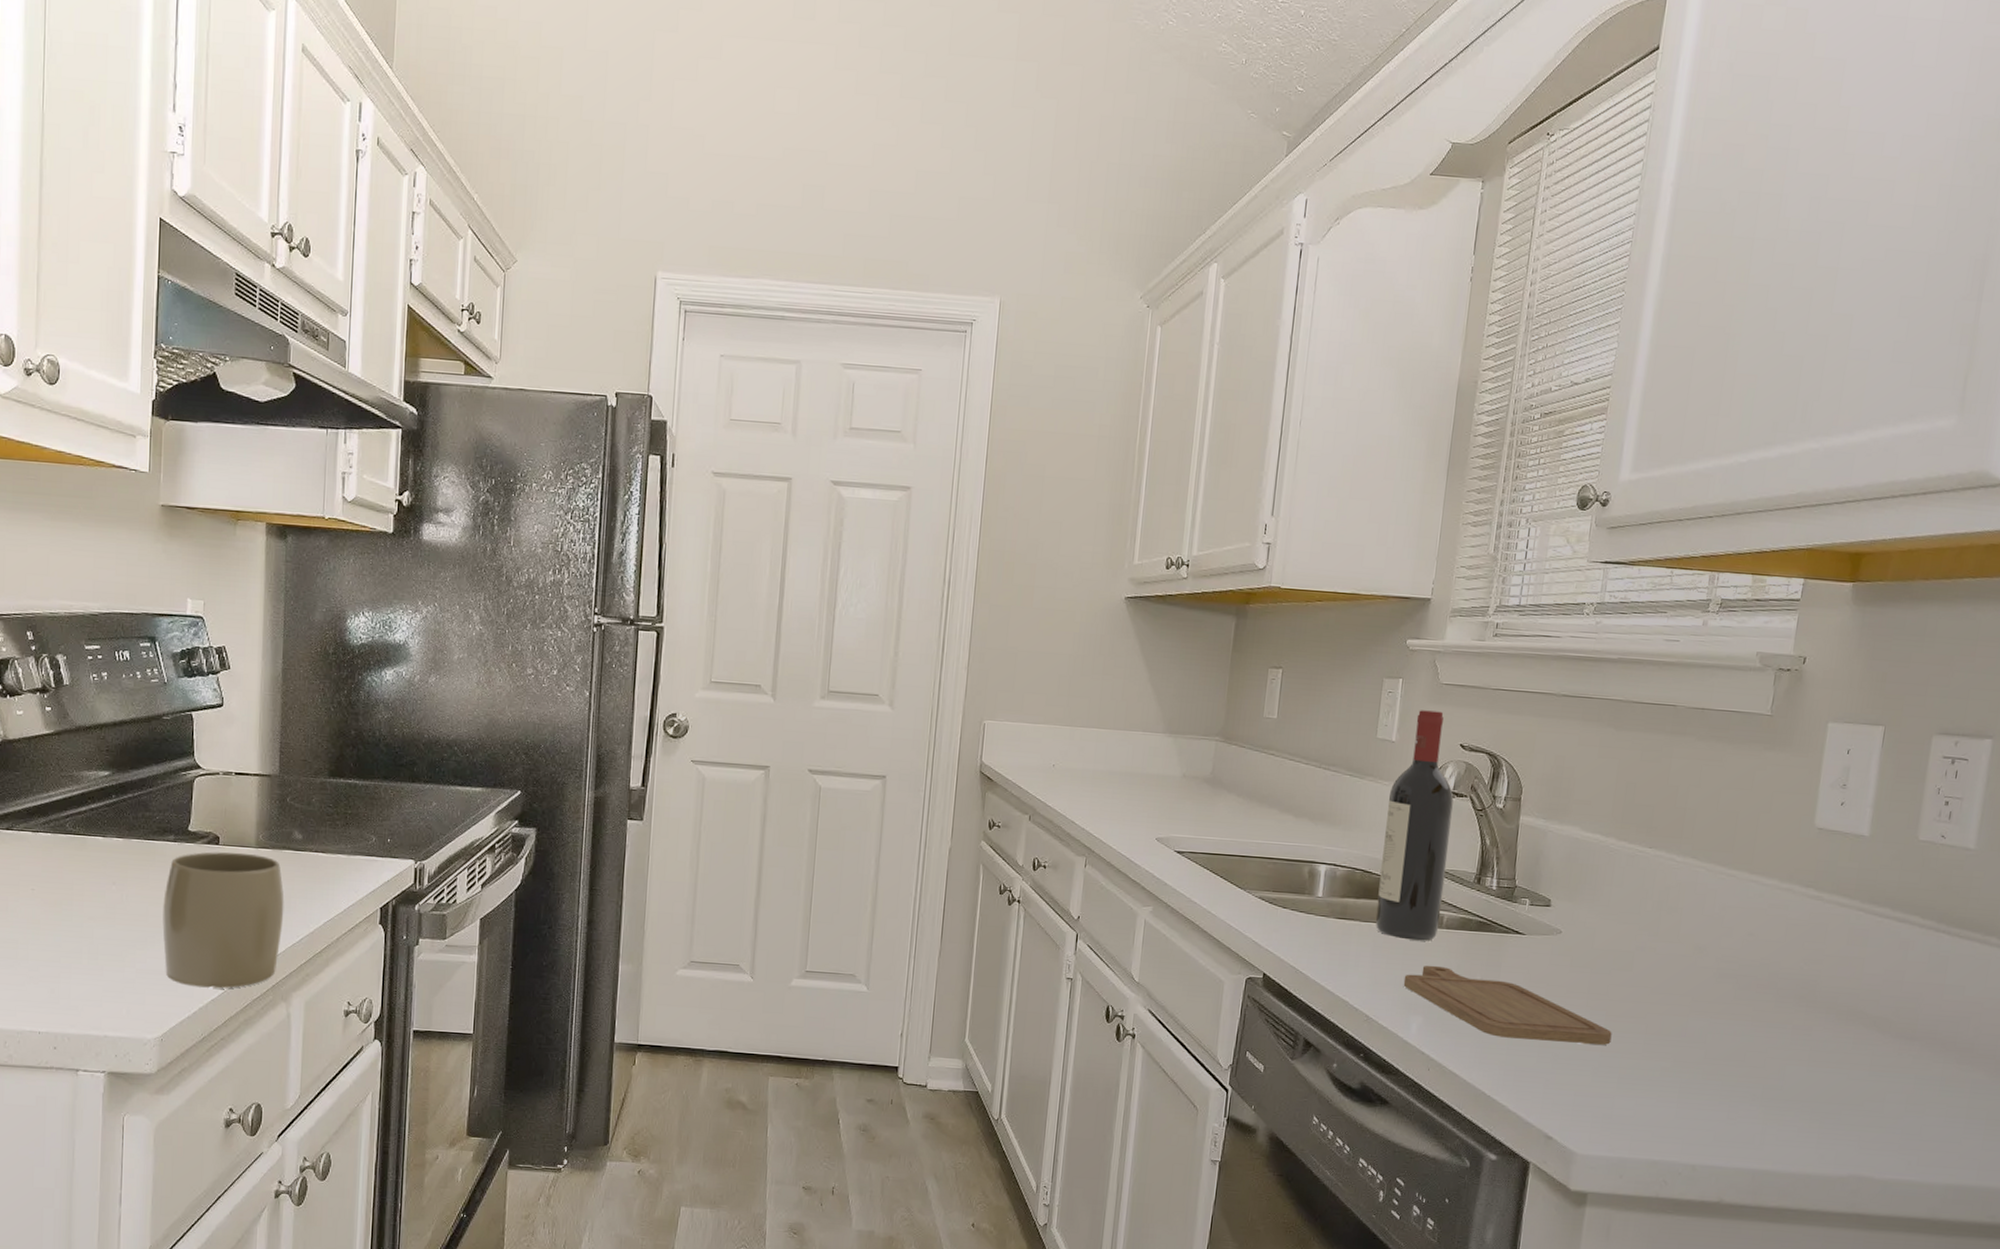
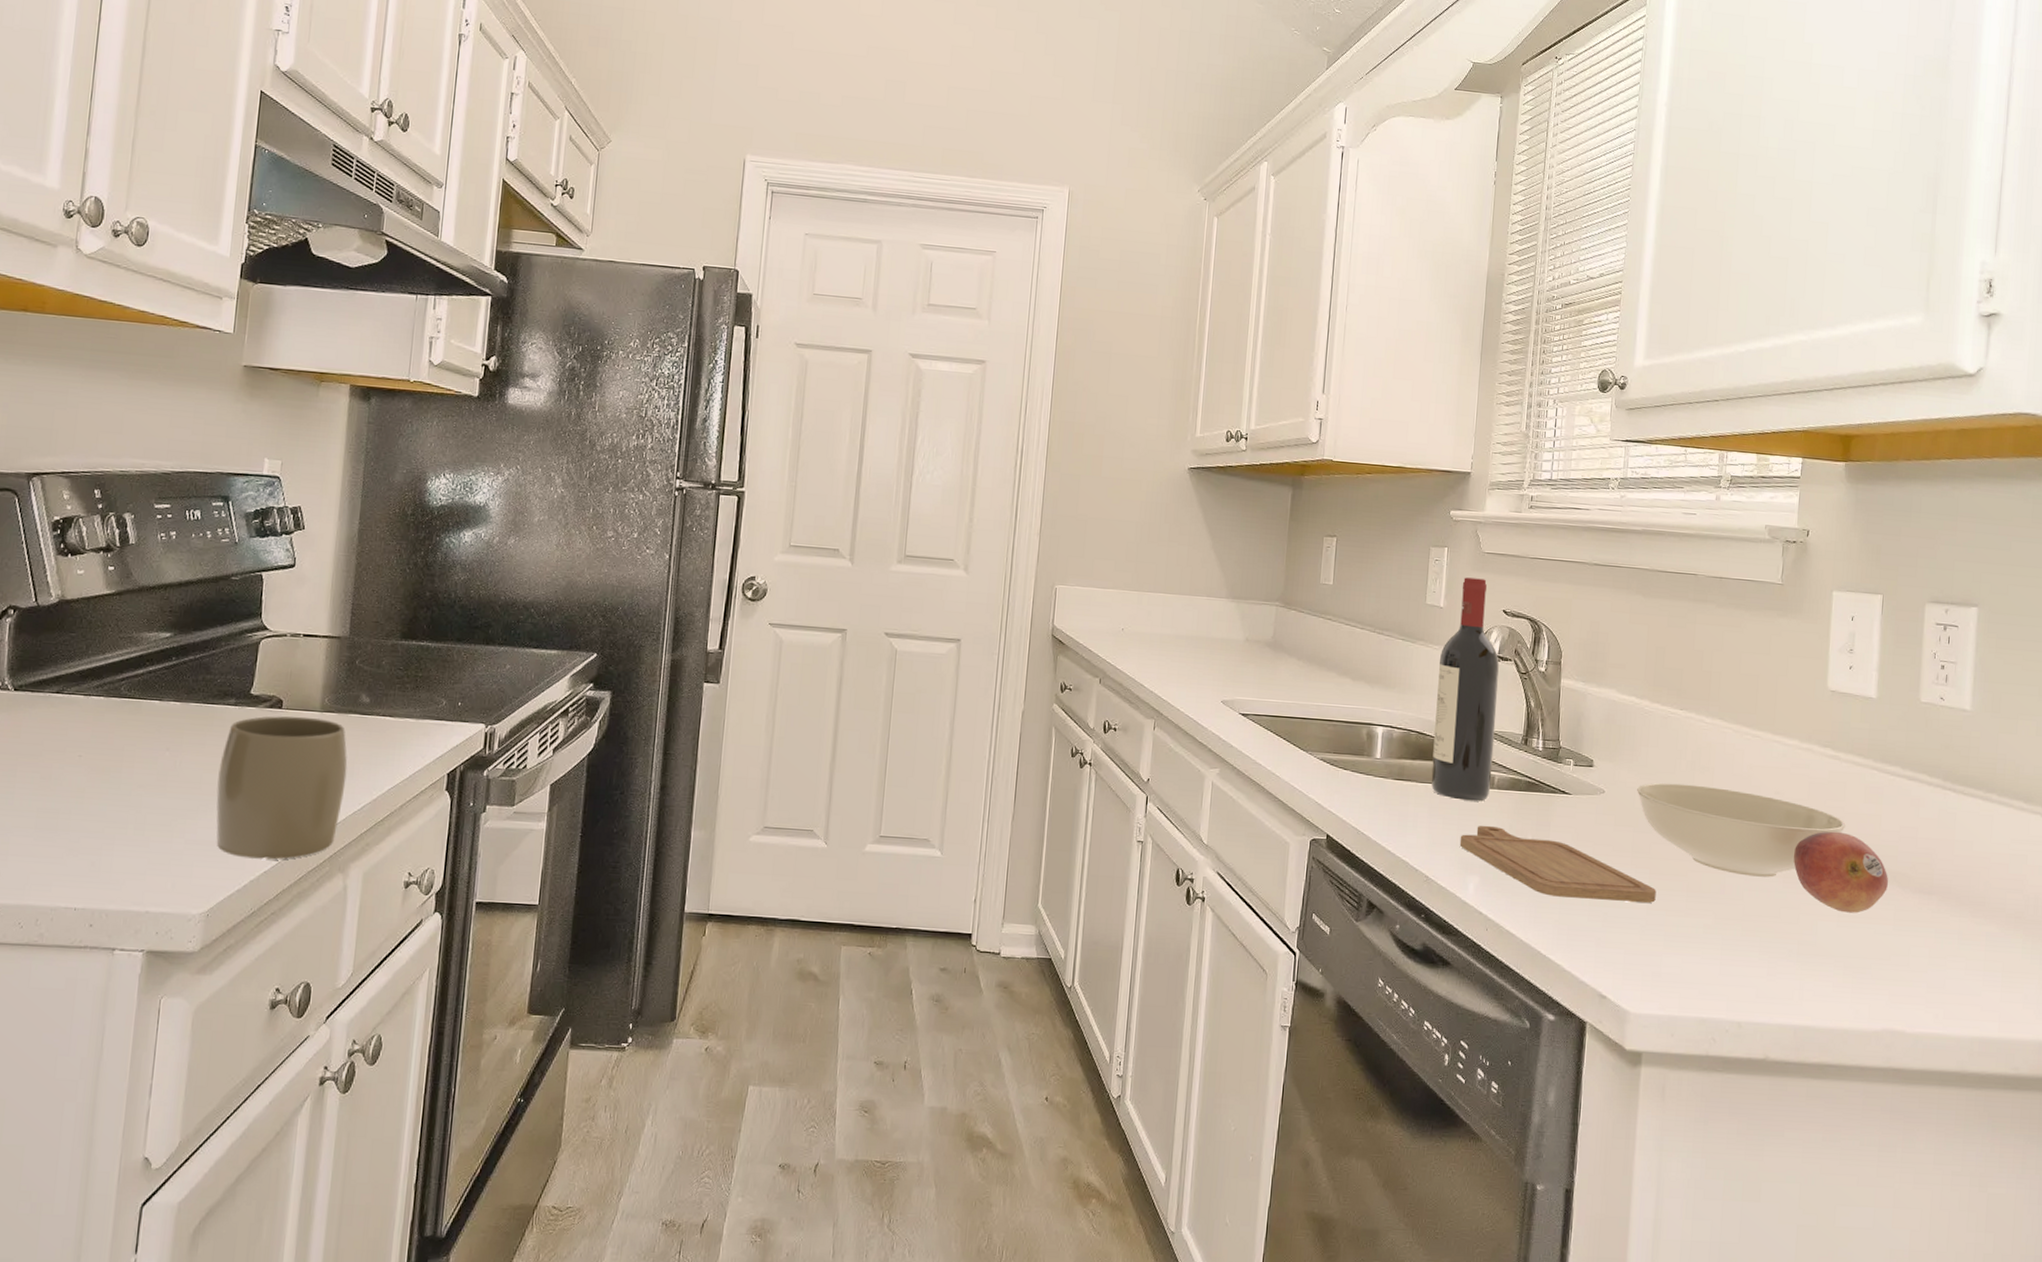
bowl: none [1597,923,1825,1021] -> present [1637,782,1846,877]
fruit: none [1764,974,1868,1058] -> present [1794,831,1888,913]

